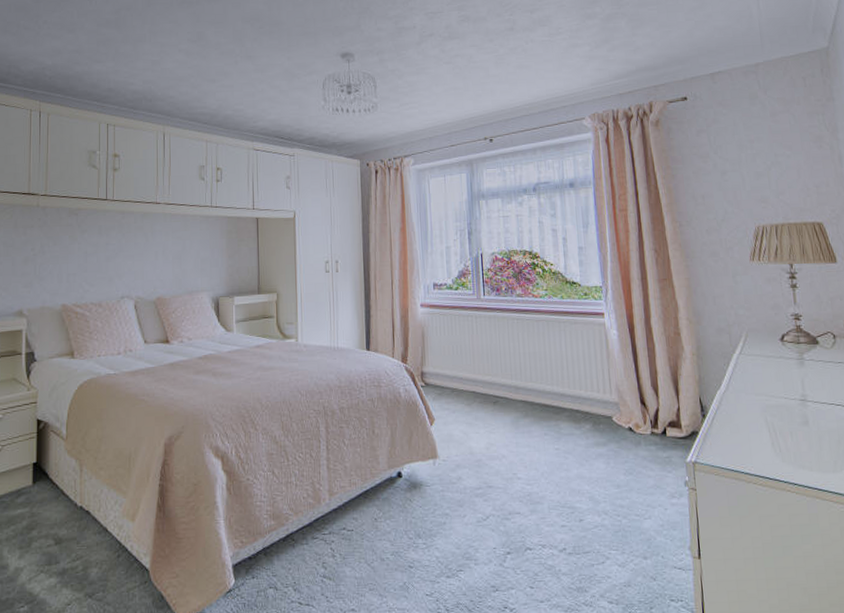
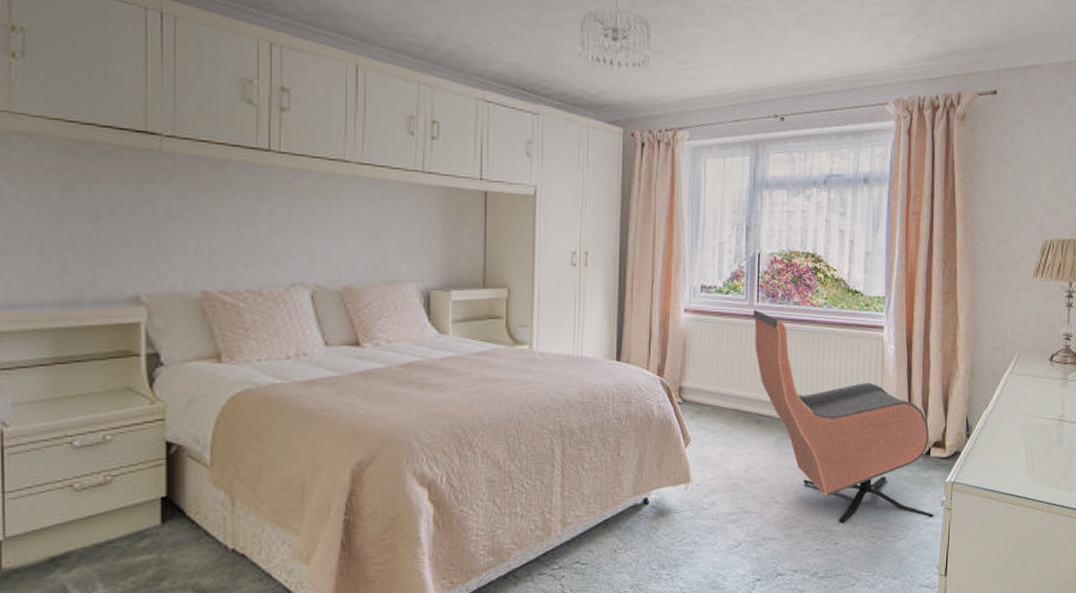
armchair: none [481,303,679,501] -> present [753,310,934,524]

